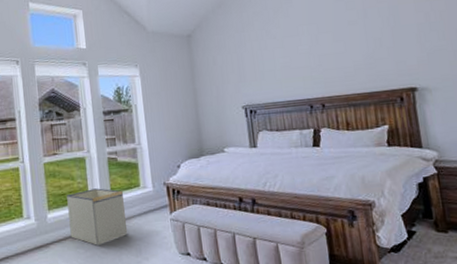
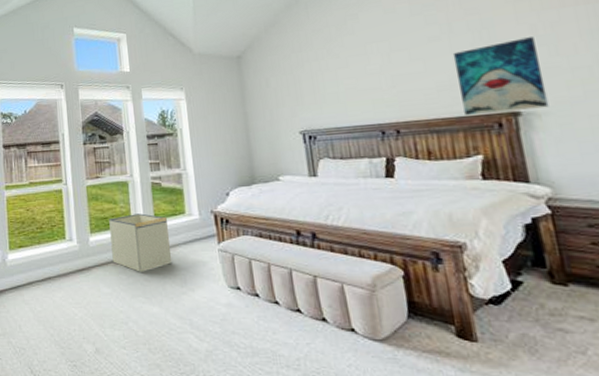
wall art: none [367,23,438,91] -> present [452,37,549,116]

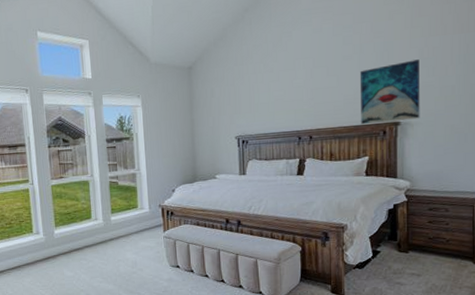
storage bin: present [109,213,172,272] -> none [72,208,126,258]

